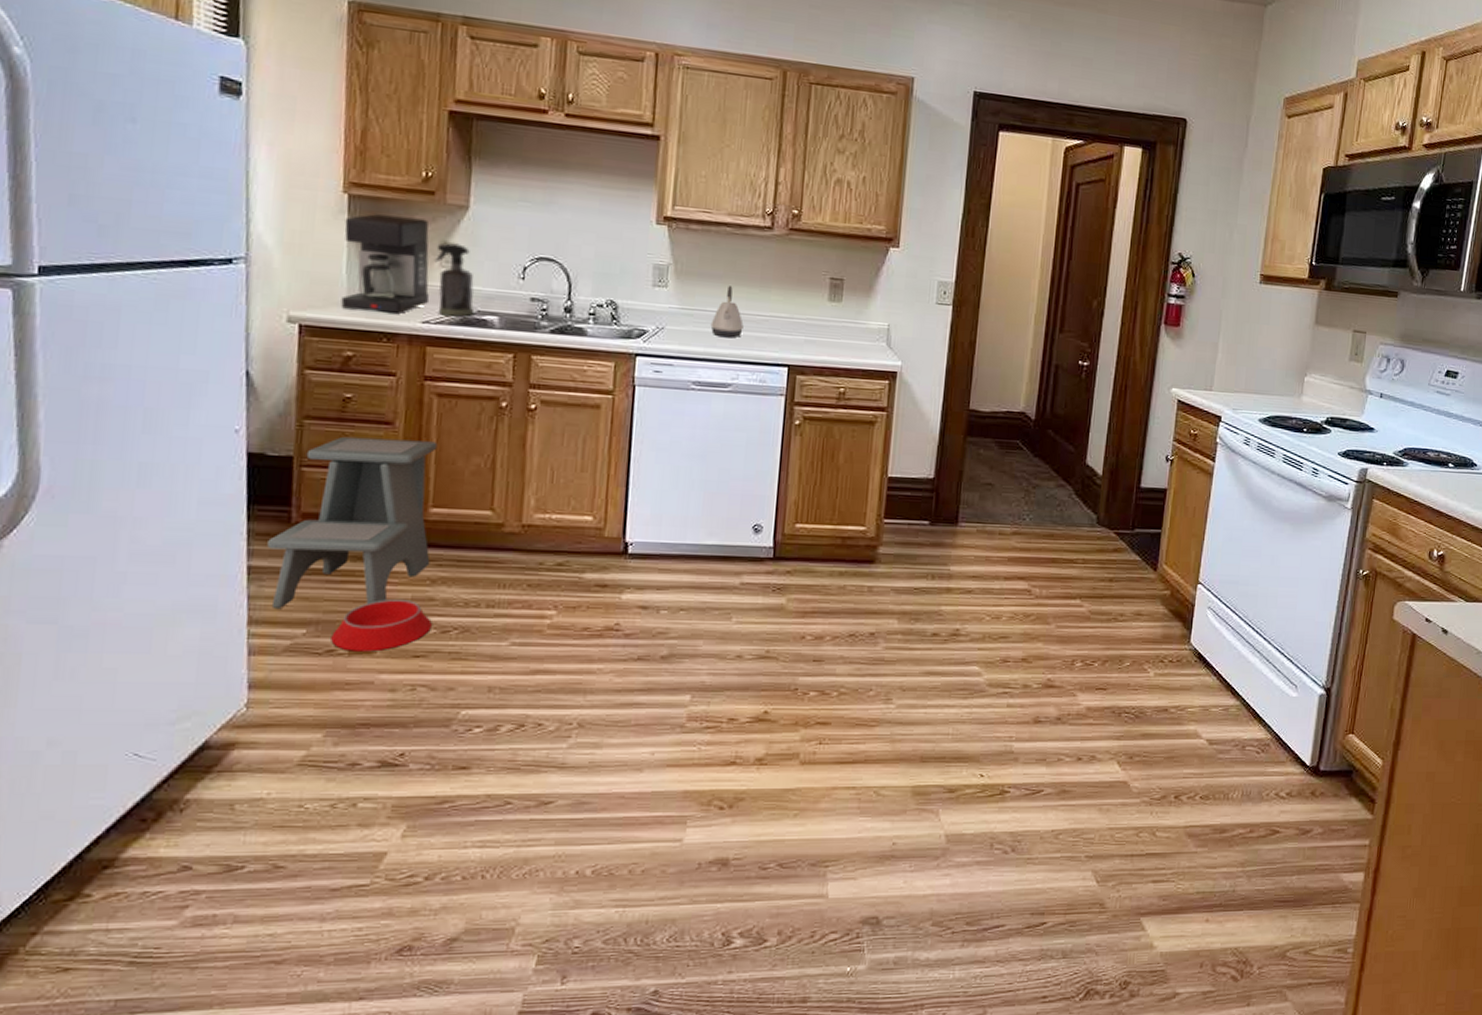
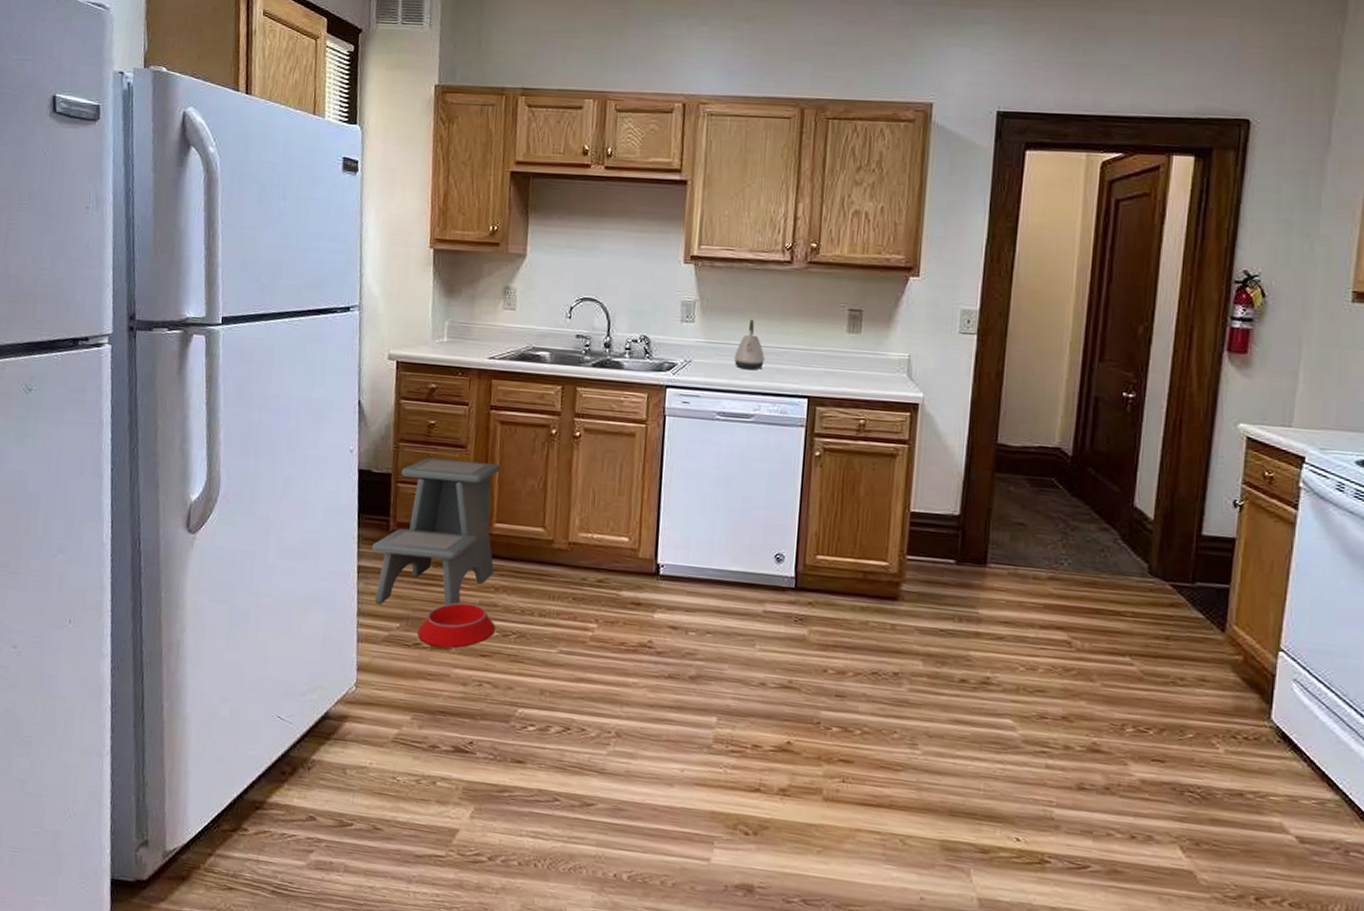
coffee maker: present [341,214,430,314] -> none [427,265,495,351]
spray bottle: present [434,243,475,317] -> none [498,287,531,353]

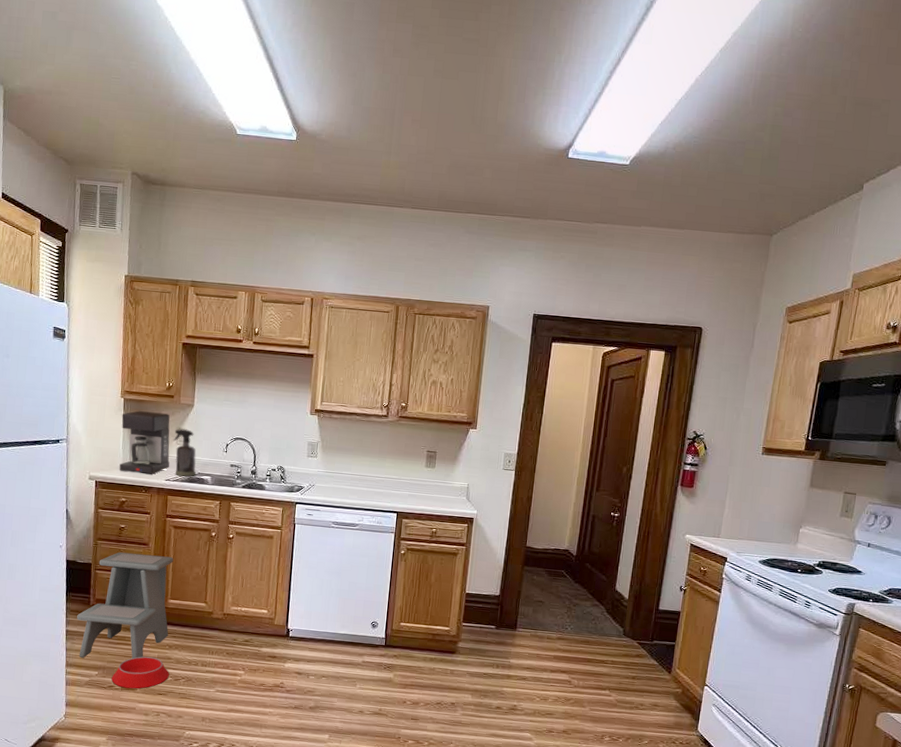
coffee maker: none [427,265,495,351] -> present [119,411,170,474]
spray bottle: none [498,287,531,353] -> present [173,429,197,477]
kettle: present [733,320,765,370] -> none [345,456,367,493]

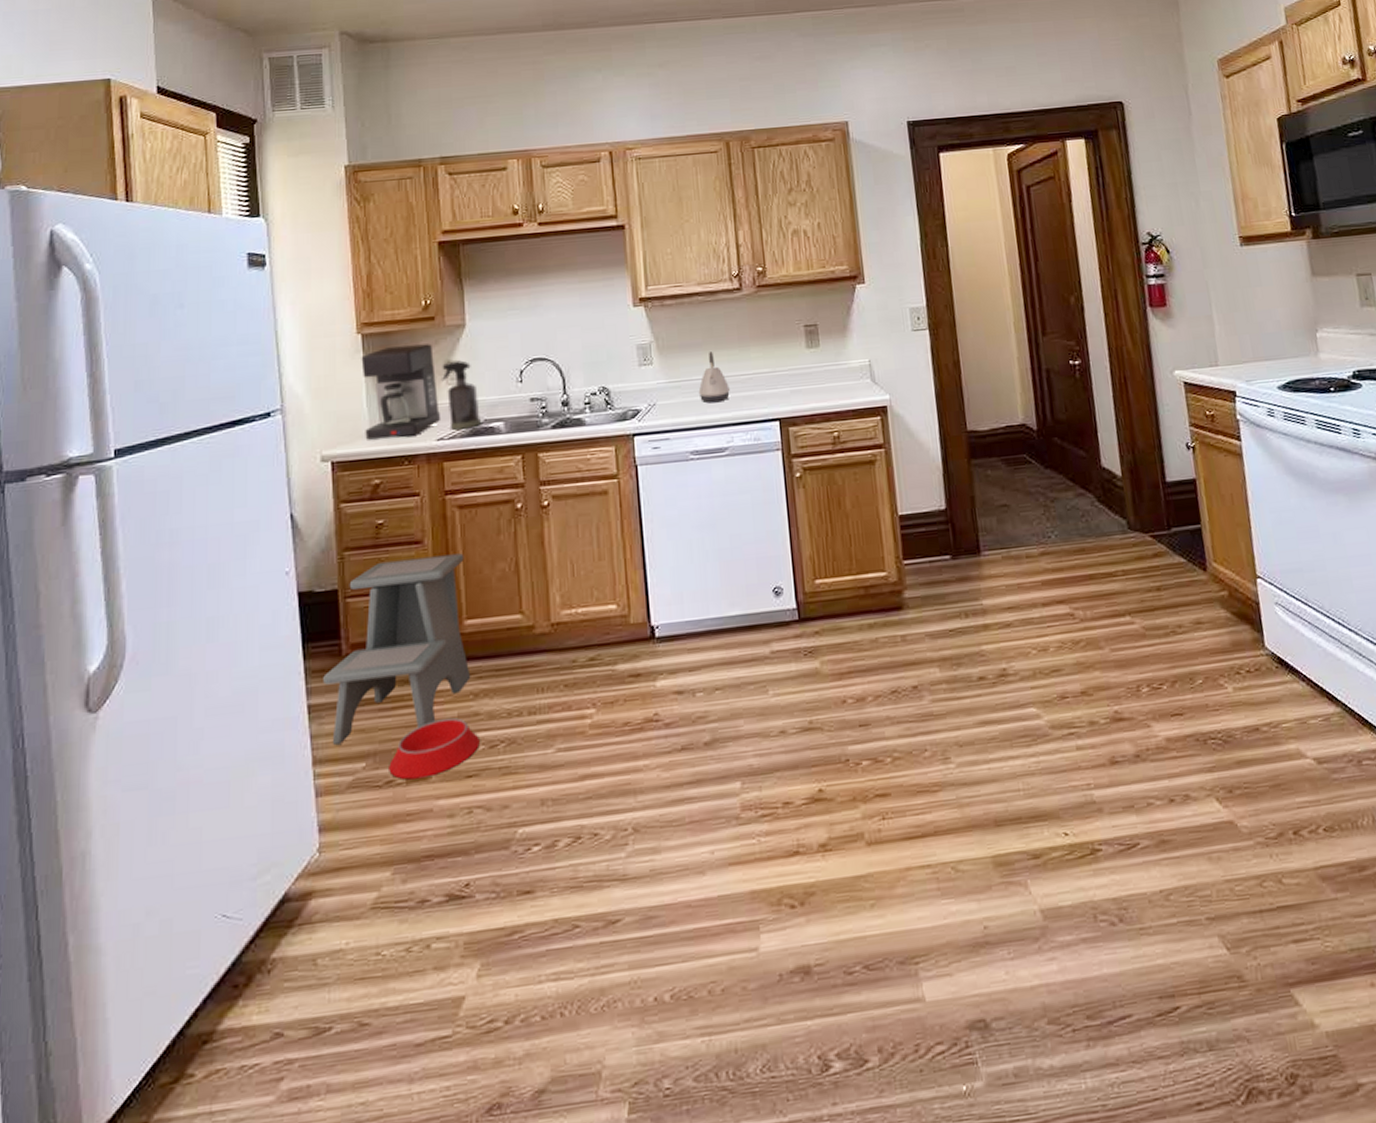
kettle: none [345,456,367,493] -> present [698,352,730,403]

